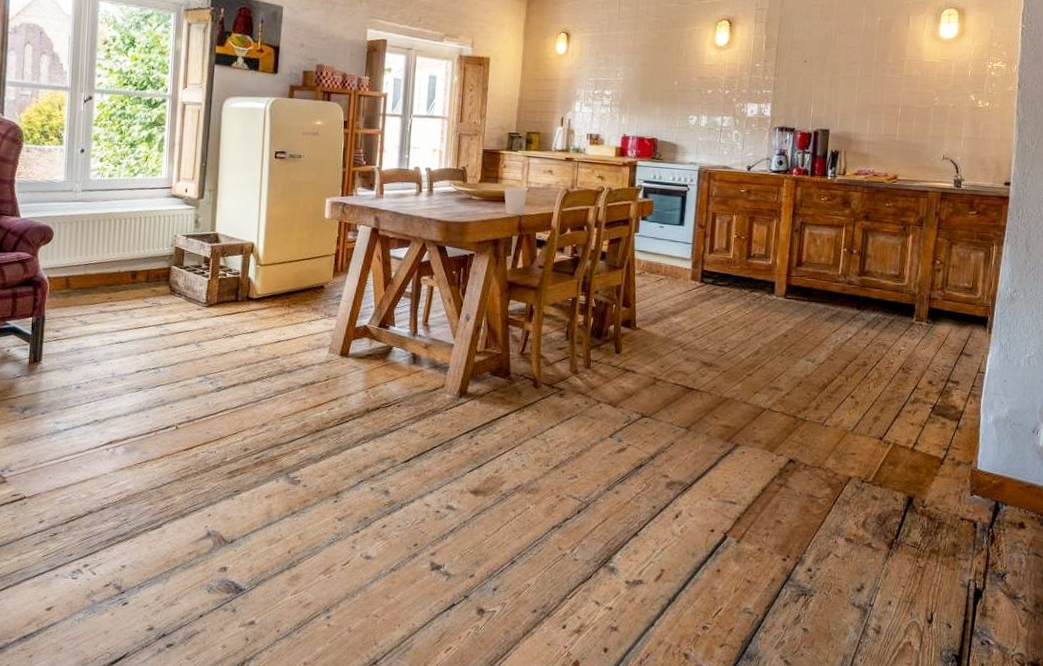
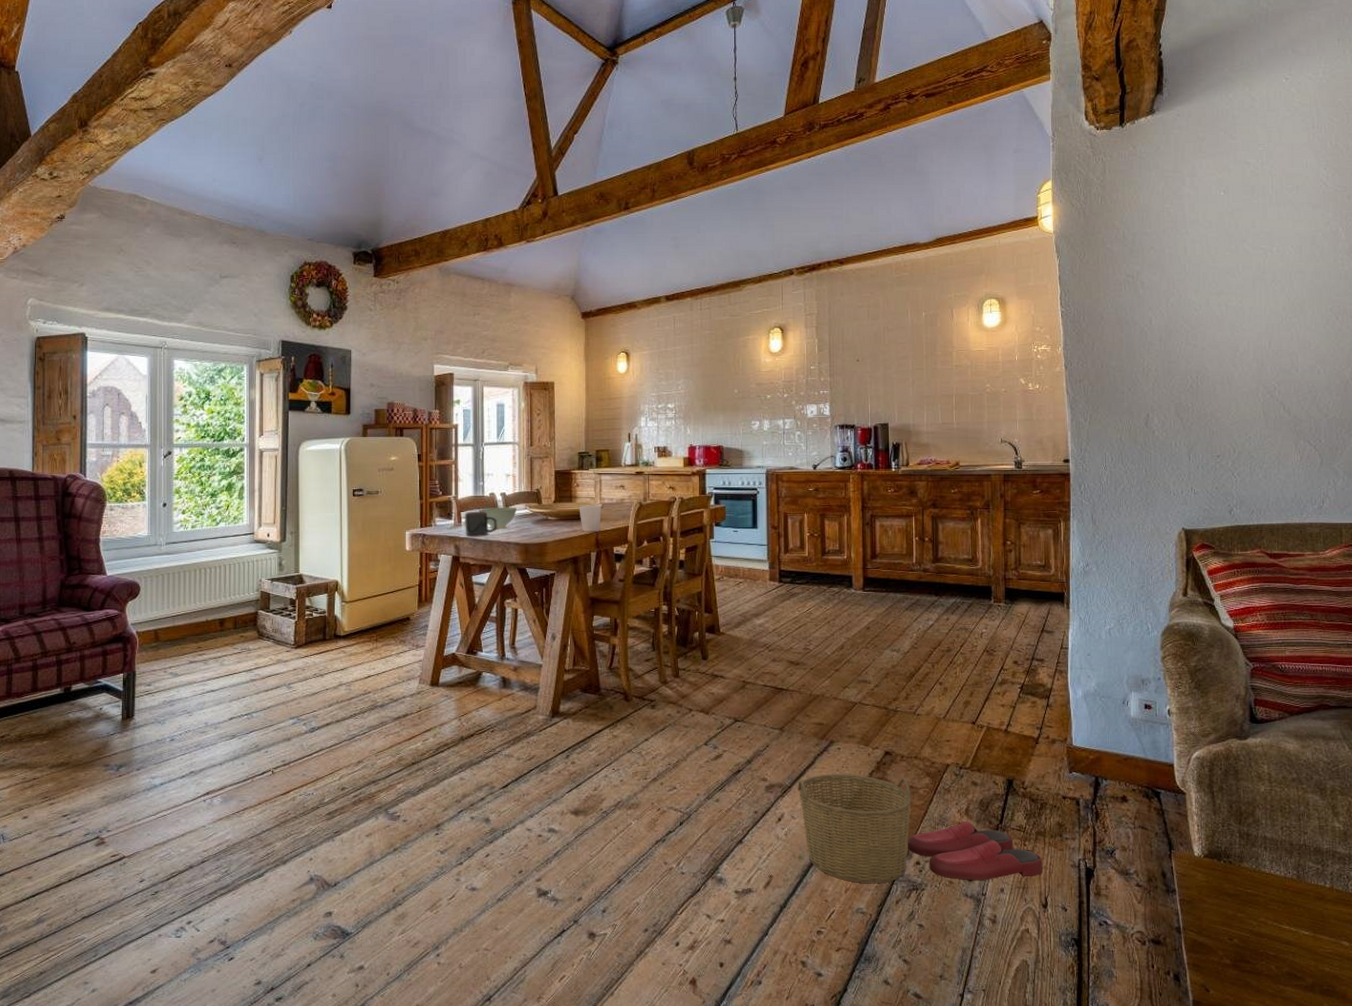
mug: none [386,183,420,211] -> present [465,511,497,537]
bowl: none [402,181,441,205] -> present [479,506,517,529]
basket: none [698,476,811,587] -> present [797,774,912,884]
slippers: none [800,533,933,592] -> present [907,820,1042,880]

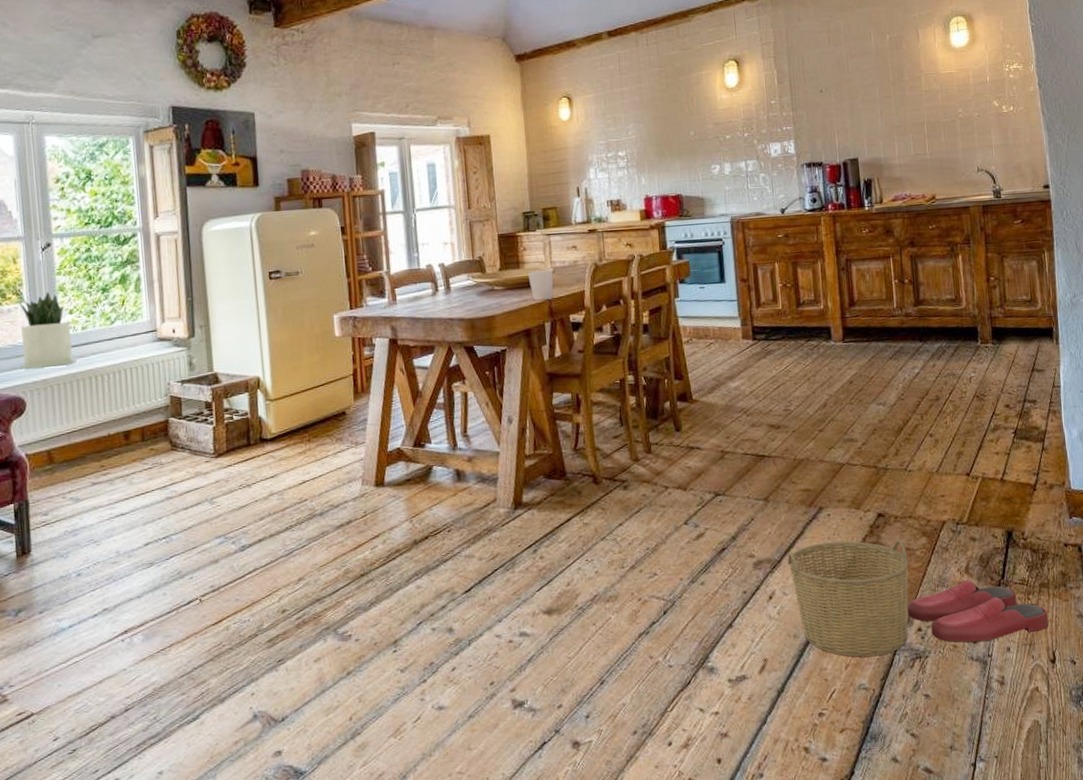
planter: none [137,493,186,559] -> present [16,291,78,370]
mug: present [465,511,497,537] -> none [399,285,438,316]
bowl: present [479,506,517,529] -> none [415,278,458,305]

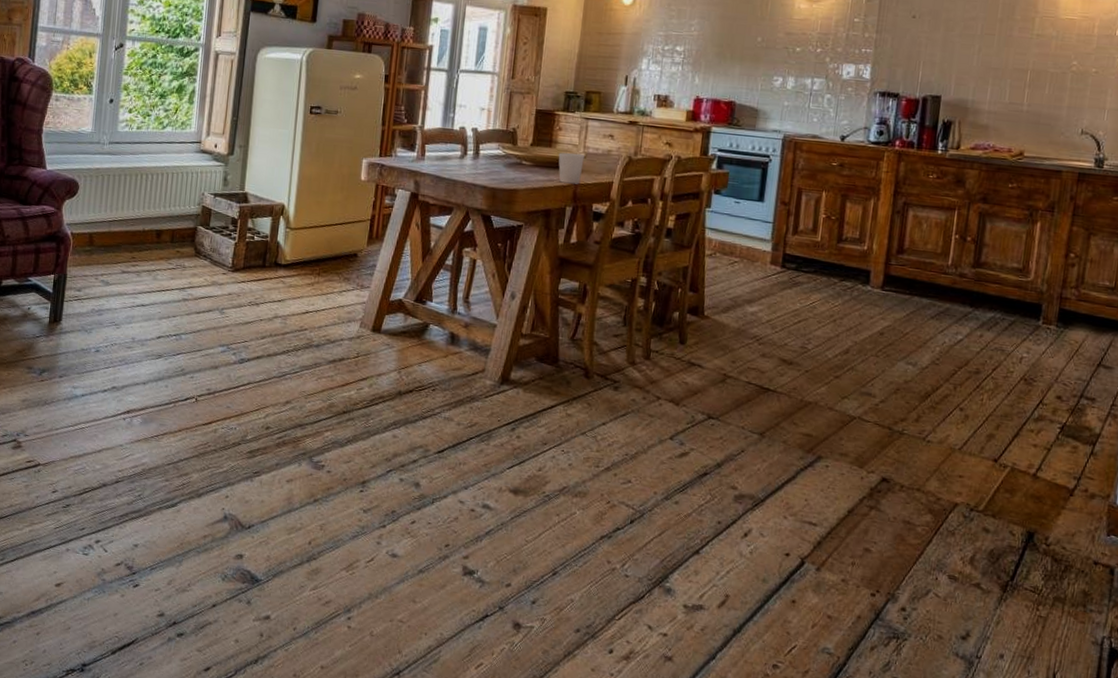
planter: present [16,291,78,370] -> none [79,88,129,160]
basket: present [787,539,910,658] -> none [771,492,907,625]
slippers: present [906,579,1048,643] -> none [893,570,1057,647]

